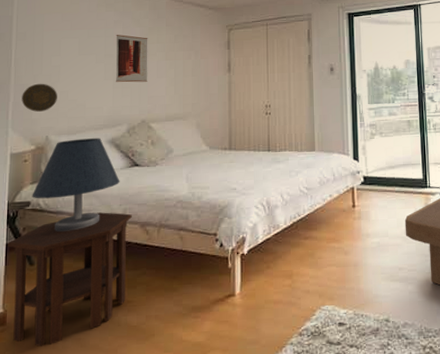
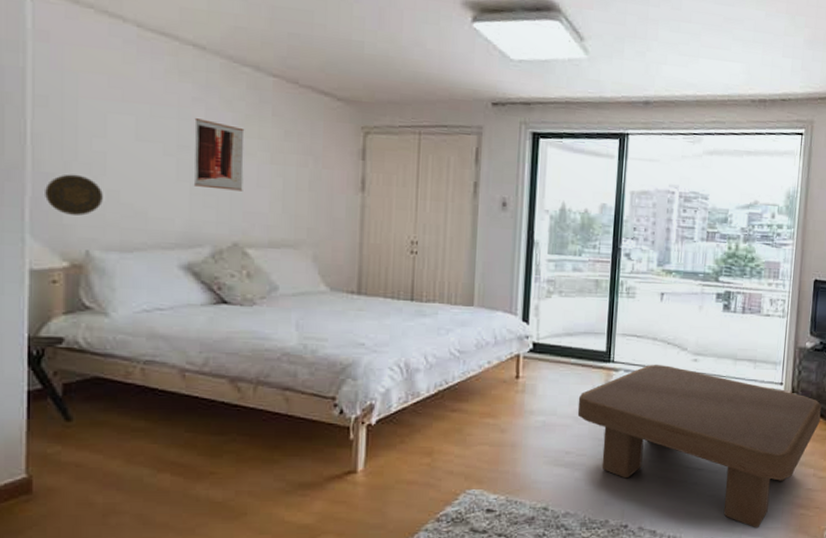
side table: present [7,212,132,346] -> none [30,359,217,522]
table lamp: present [32,138,120,232] -> none [66,259,200,381]

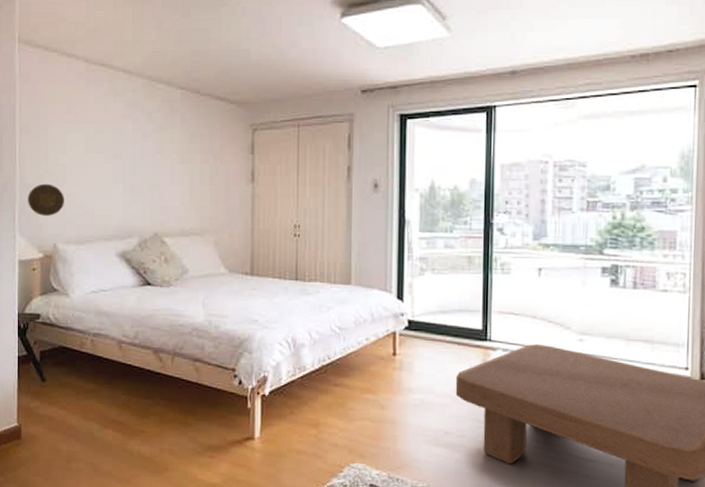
wall art: present [193,118,245,191] -> none [125,131,161,189]

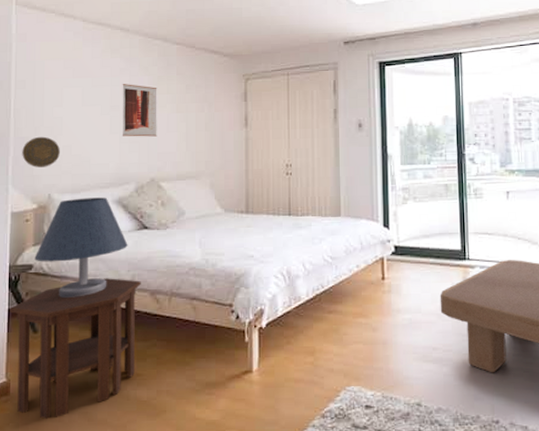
side table: none [19,332,144,465] -> present [9,278,141,419]
table lamp: none [41,249,131,350] -> present [34,197,128,298]
wall art: none [125,131,161,189] -> present [122,84,157,137]

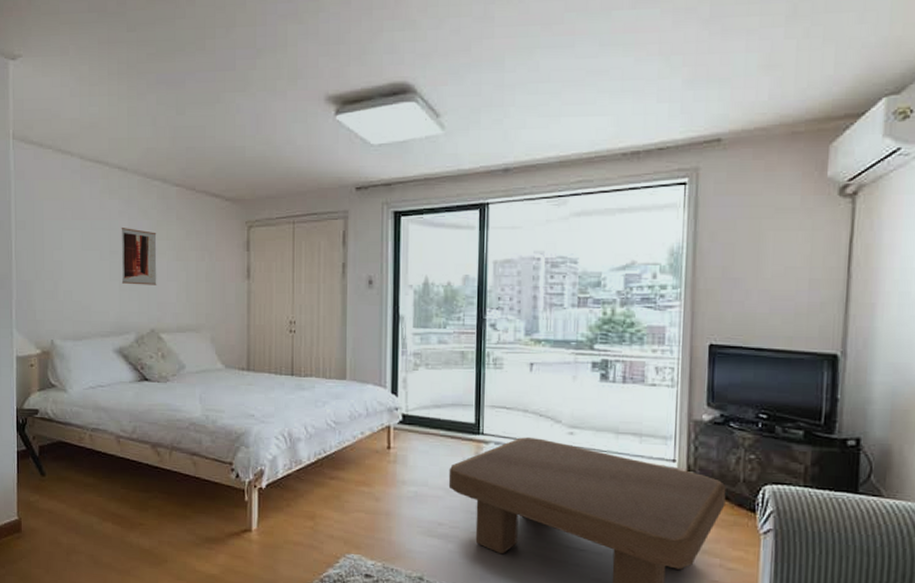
side table: present [9,278,141,419] -> none [18,427,142,558]
decorative plate: present [22,136,60,168] -> none [24,280,61,312]
table lamp: present [34,197,128,298] -> none [40,345,129,445]

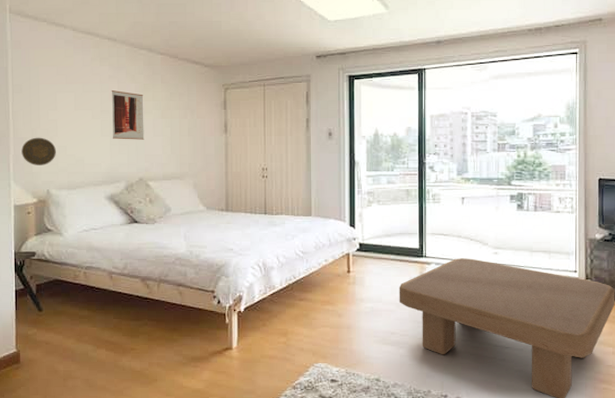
decorative plate: none [24,280,61,312] -> present [21,137,56,165]

